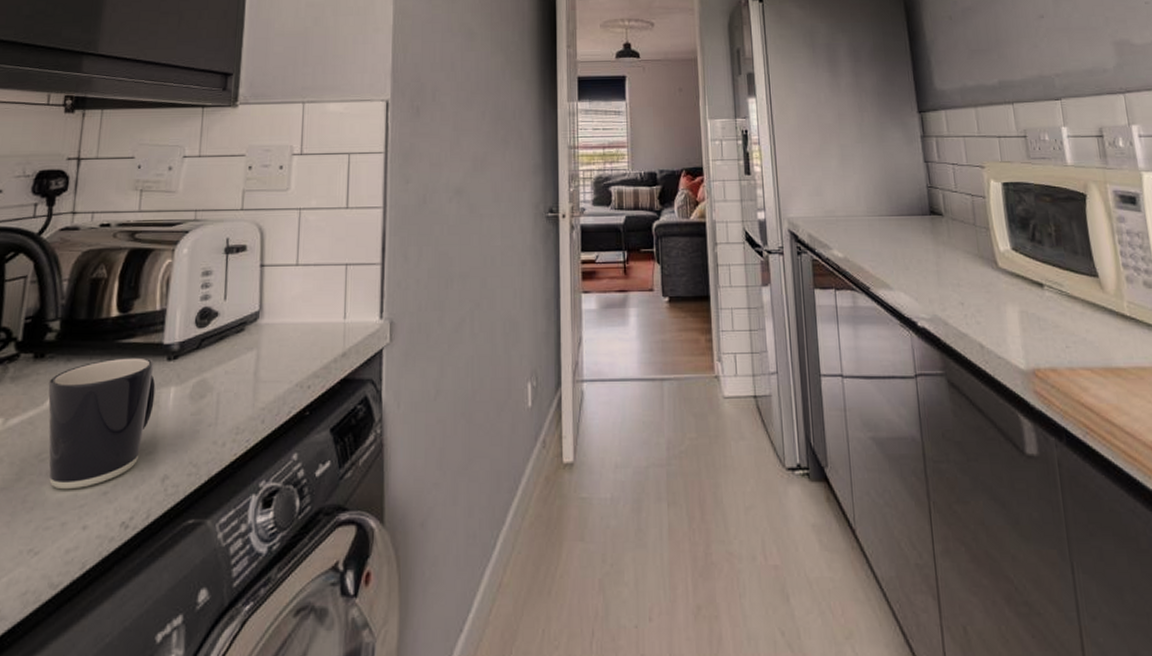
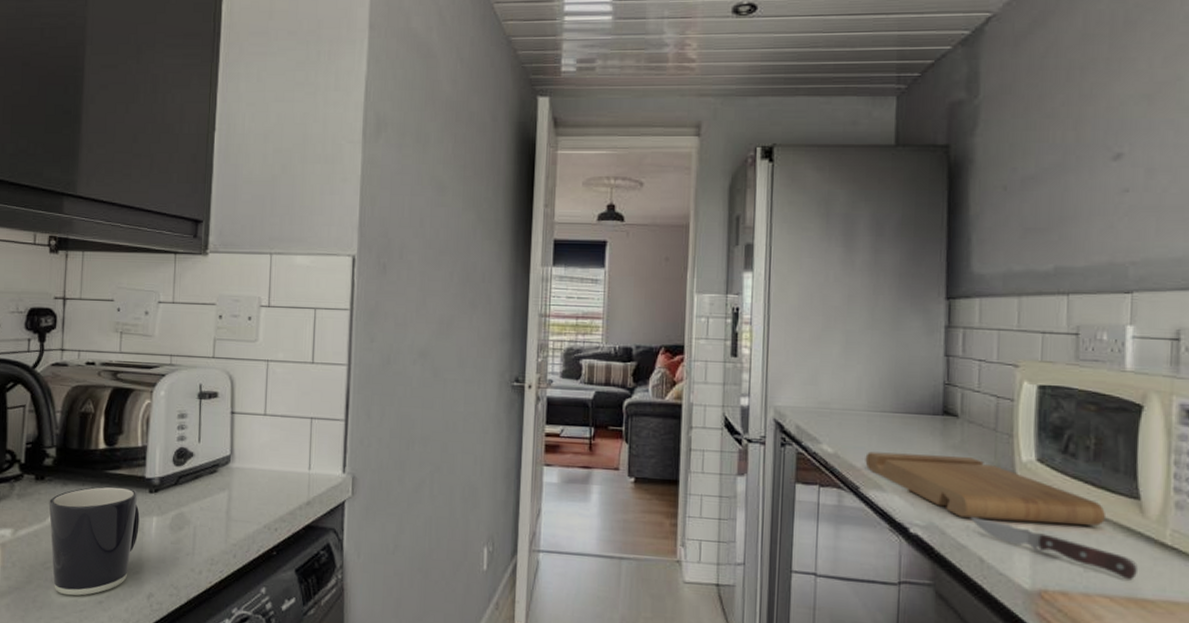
cutting board: none [871,252,1074,307] -> present [865,451,1105,527]
knife: none [966,307,1109,352] -> present [970,517,1139,581]

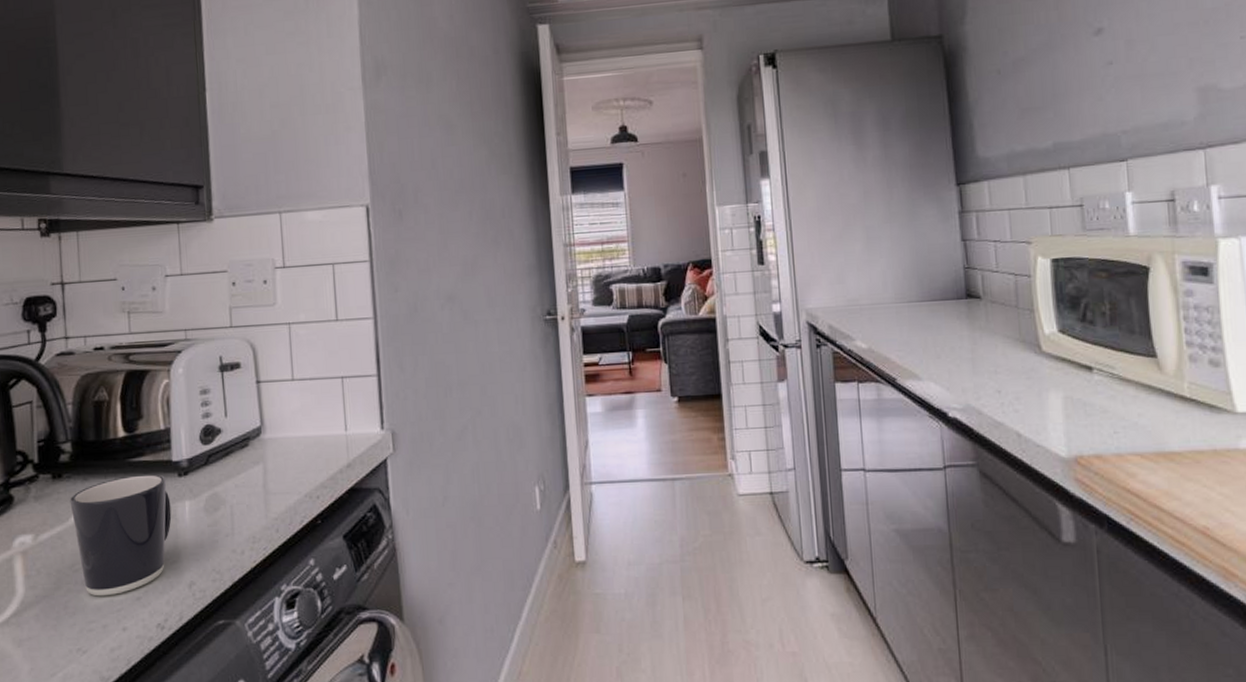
cutting board: present [865,451,1105,527] -> none [898,336,1127,395]
knife: present [970,517,1139,581] -> none [1003,394,1164,436]

